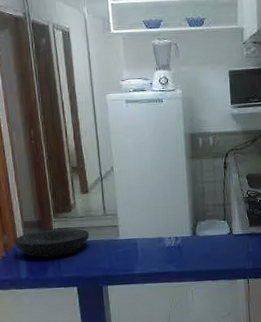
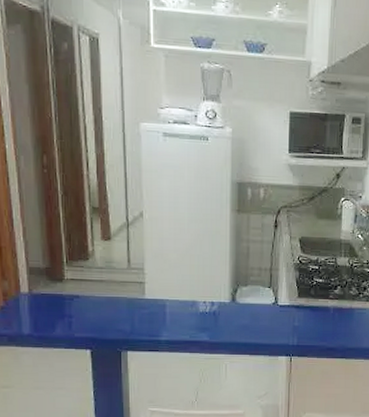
plate: present [14,228,89,258] -> none [16,279,108,313]

